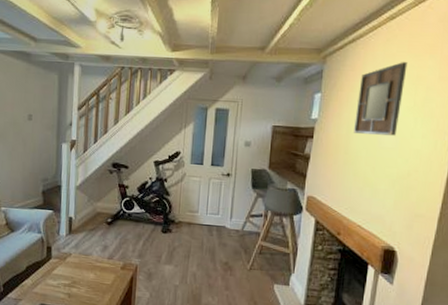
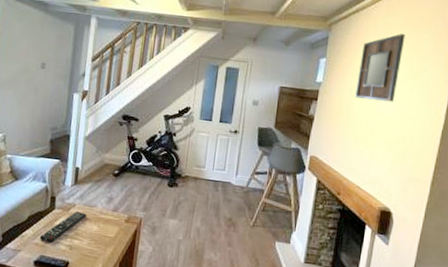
remote control: none [38,260,83,291] -> present [39,211,87,243]

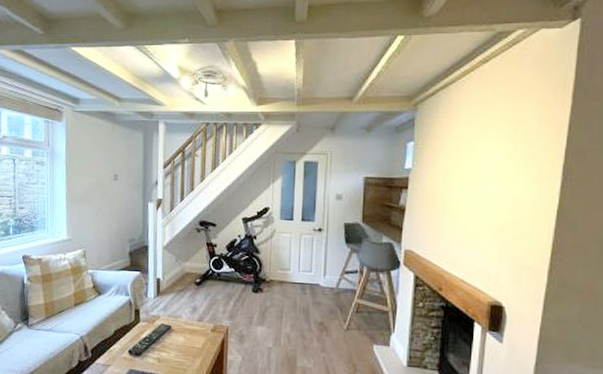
home mirror: present [355,34,406,102] -> none [451,106,505,183]

